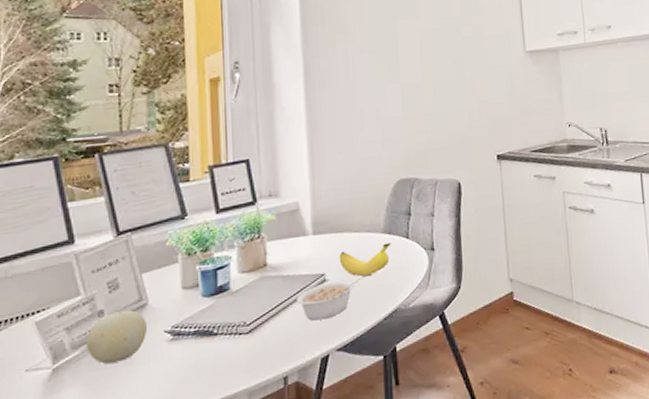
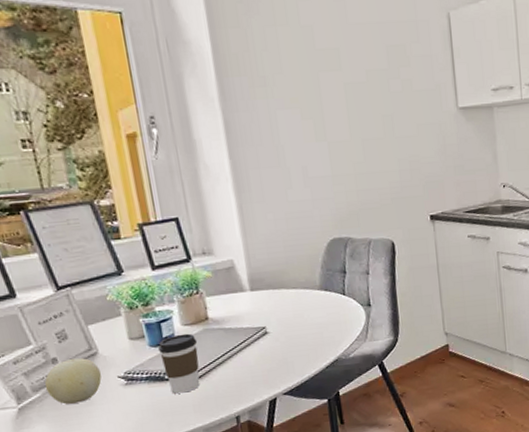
coffee cup: none [212,281,253,351] -> present [158,333,200,394]
legume: present [297,275,366,321] -> none [241,328,306,369]
banana: present [339,242,392,277] -> none [278,298,329,330]

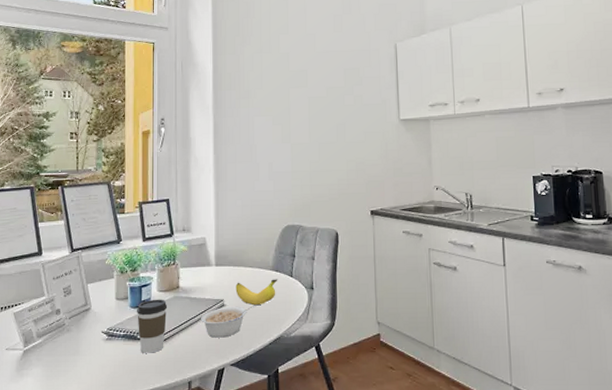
fruit: present [44,358,102,405] -> none [46,312,90,352]
legume: none [241,328,306,369] -> present [201,304,256,338]
banana: none [278,298,329,330] -> present [235,279,278,306]

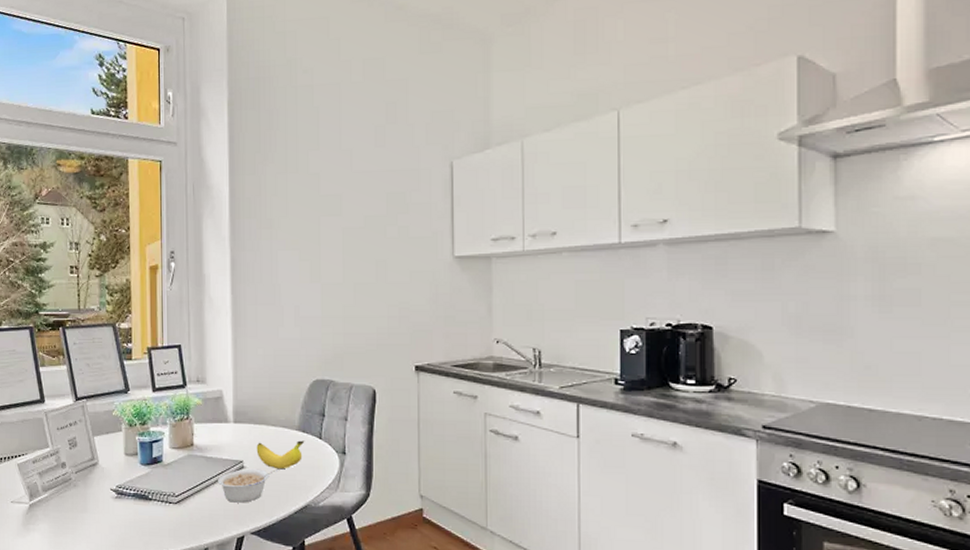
coffee cup: present [137,299,168,353] -> none [148,456,181,515]

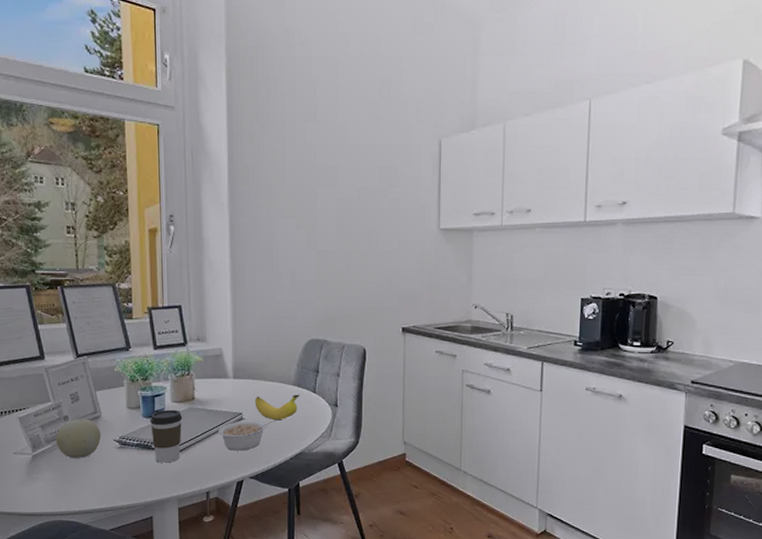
fruit: none [52,466,98,508] -> present [55,419,102,458]
coffee cup: none [148,456,181,515] -> present [150,409,183,463]

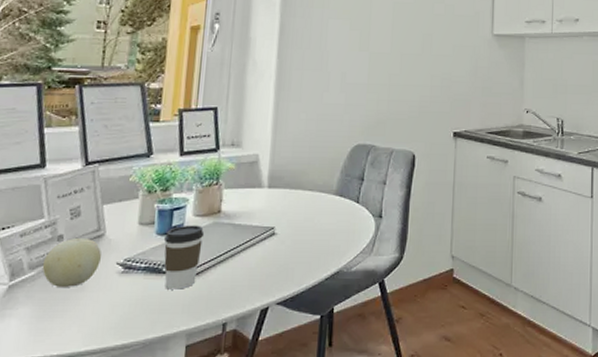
legume: present [218,419,277,451] -> none [245,234,314,272]
banana: present [255,394,300,421] -> none [290,205,342,235]

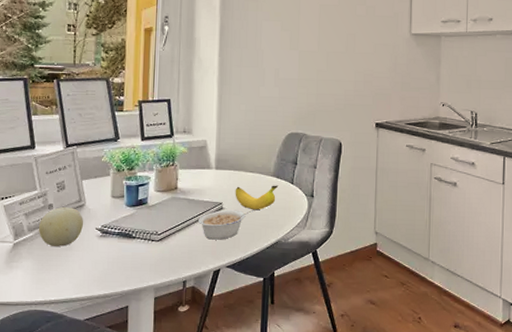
coffee cup: present [164,225,205,289] -> none [133,199,165,252]
legume: none [245,234,314,272] -> present [198,209,255,240]
banana: none [290,205,342,235] -> present [235,185,279,210]

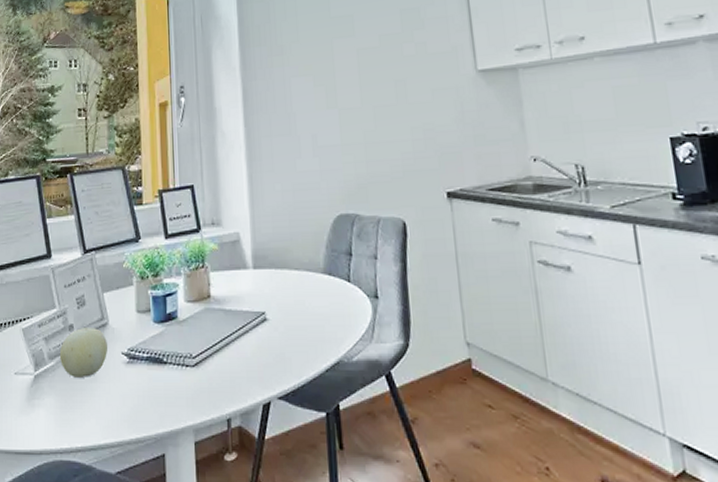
legume: present [198,209,255,240] -> none [239,319,307,362]
banana: present [235,185,279,210] -> none [279,285,332,320]

